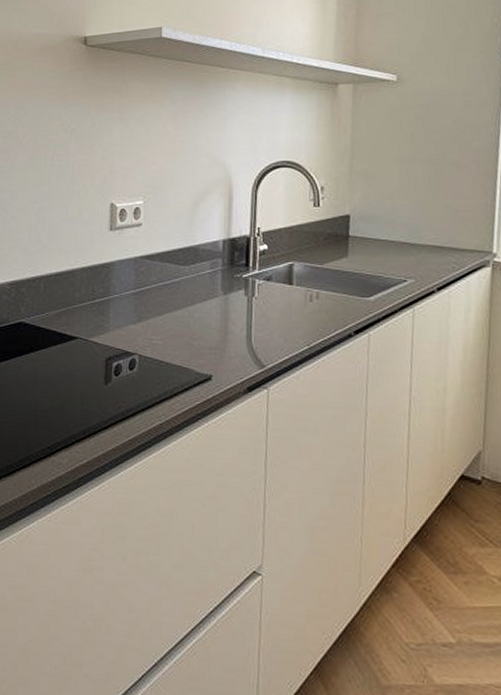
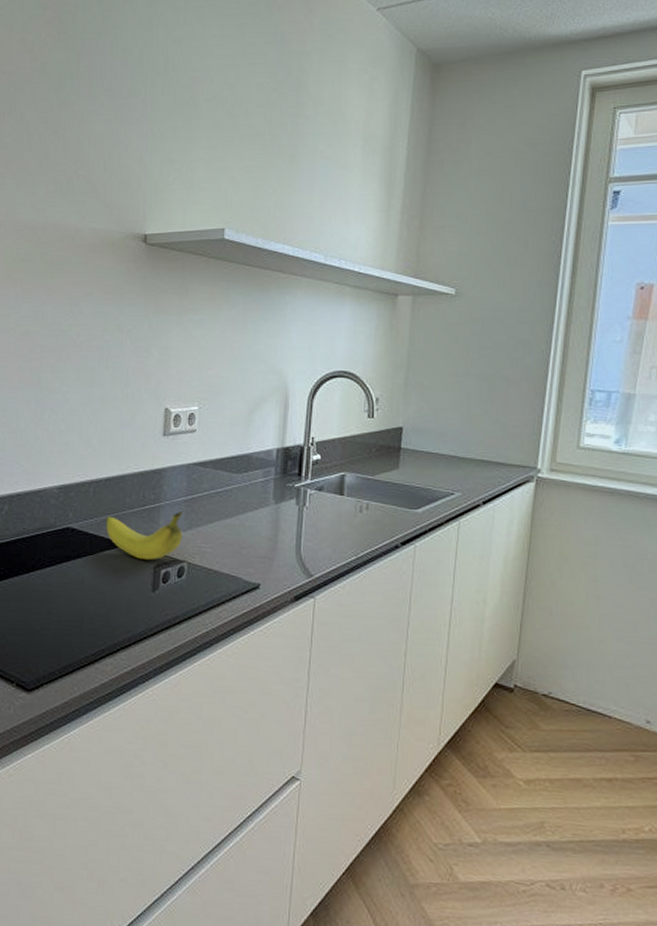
fruit: none [57,303,133,352] -> present [106,510,184,560]

